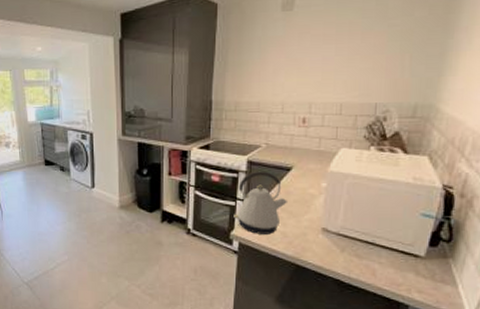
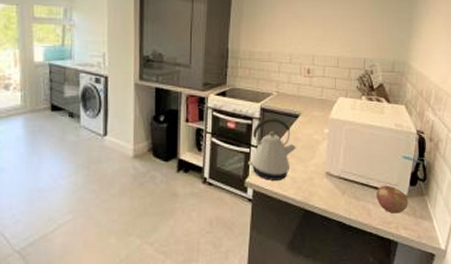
apple: none [383,244,426,276] -> present [376,185,408,214]

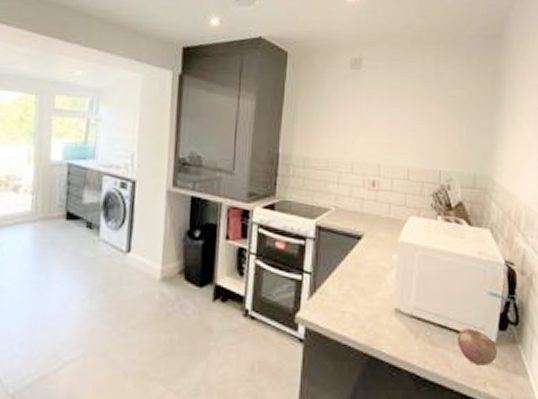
kettle: present [248,118,297,181] -> none [300,238,360,317]

